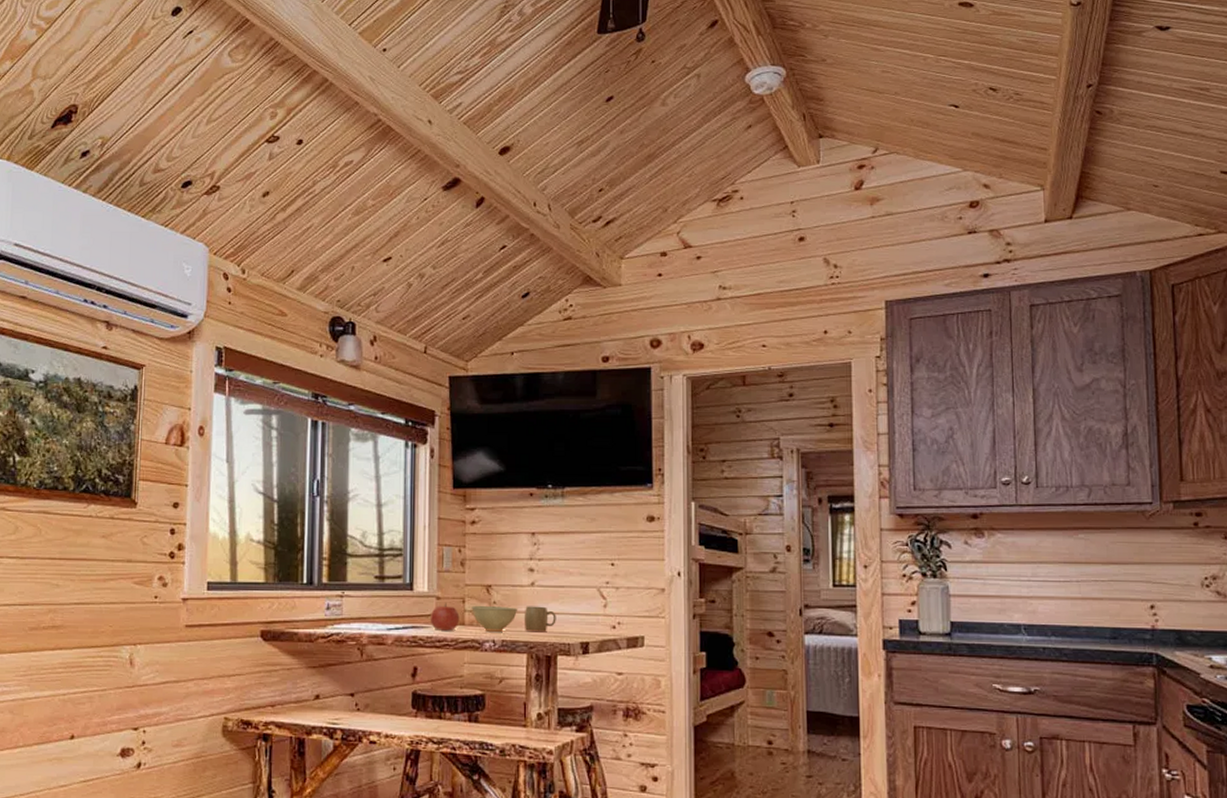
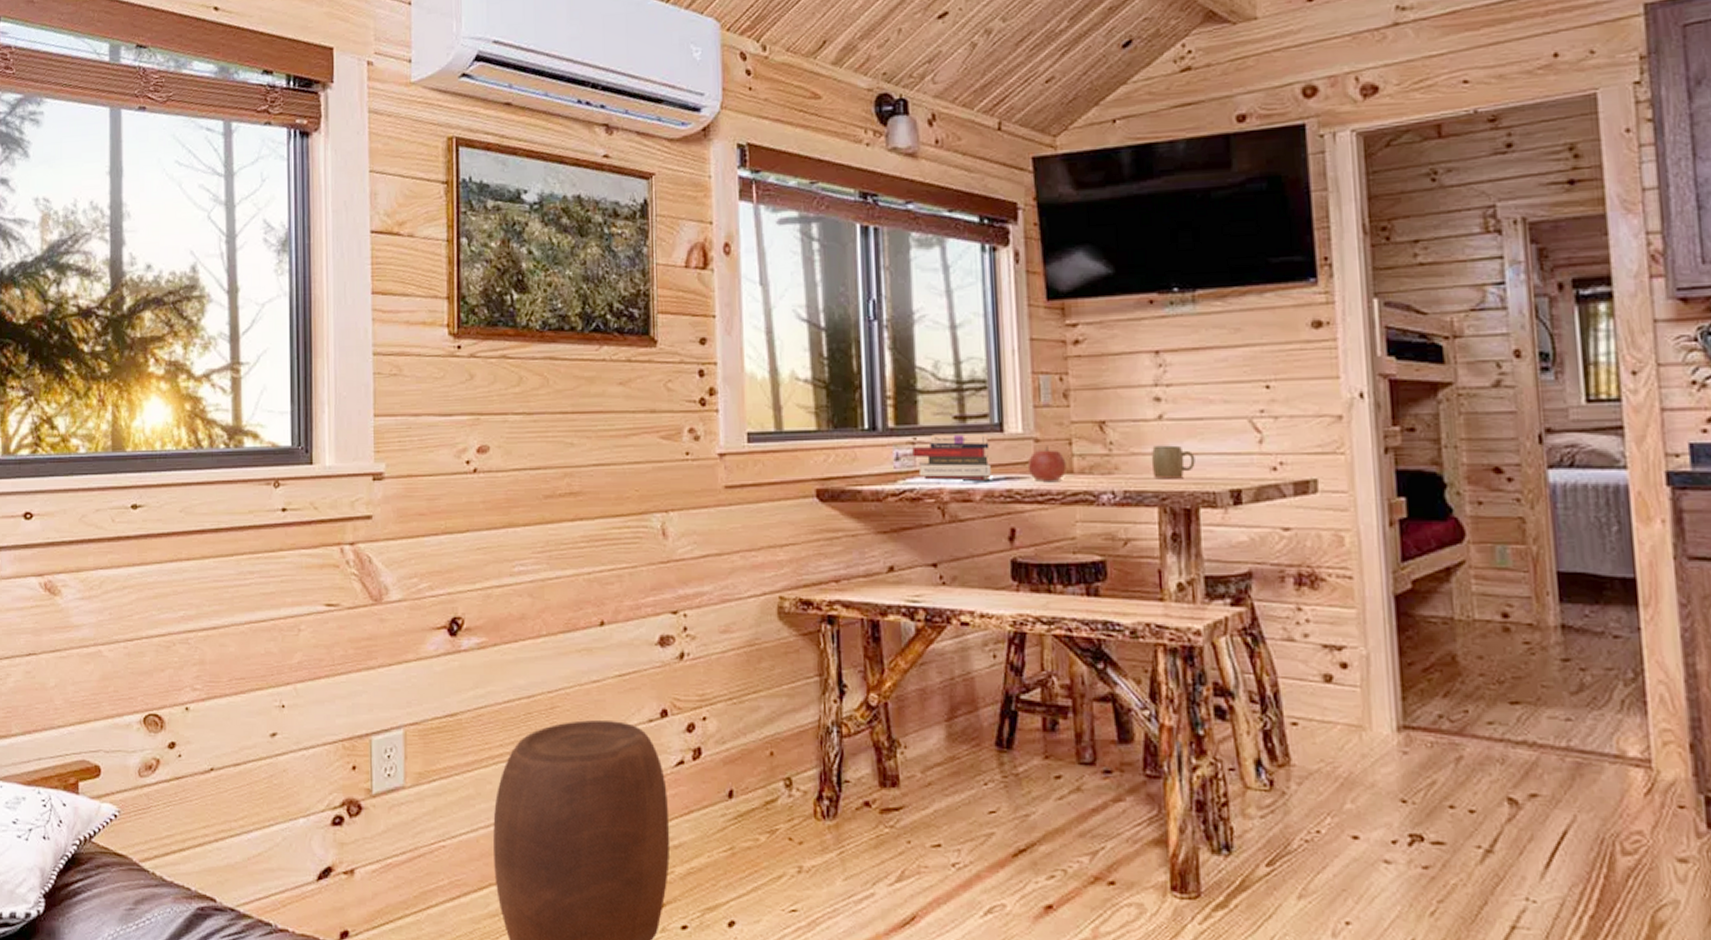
books: none [340,590,402,628] -> present [912,433,992,481]
bowl: present [471,606,518,632] -> none [1081,448,1143,480]

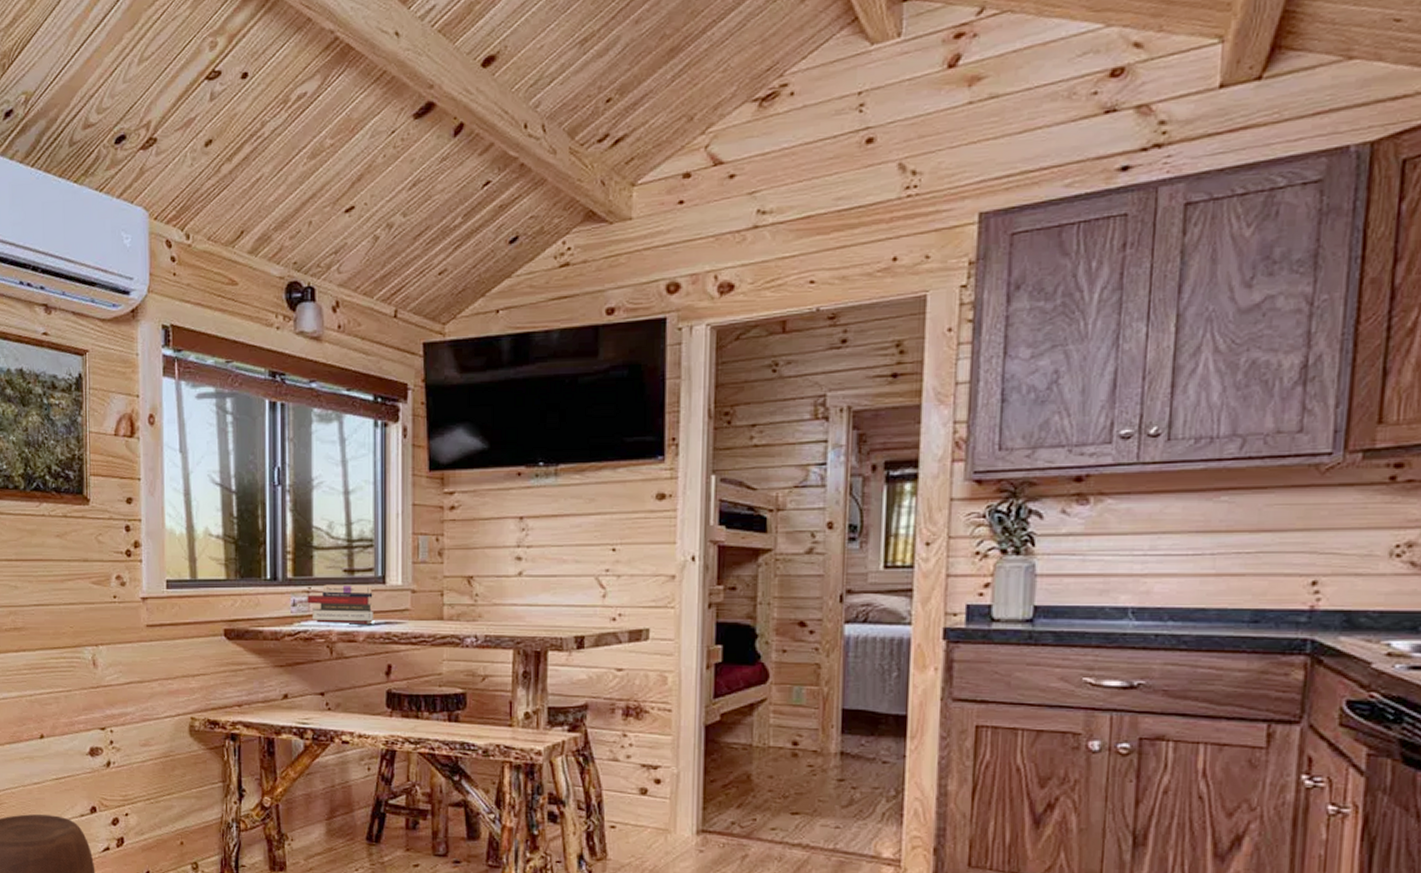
fruit: present [1027,444,1067,481] -> none [404,595,438,626]
mug: present [1151,445,1195,479] -> none [510,598,547,626]

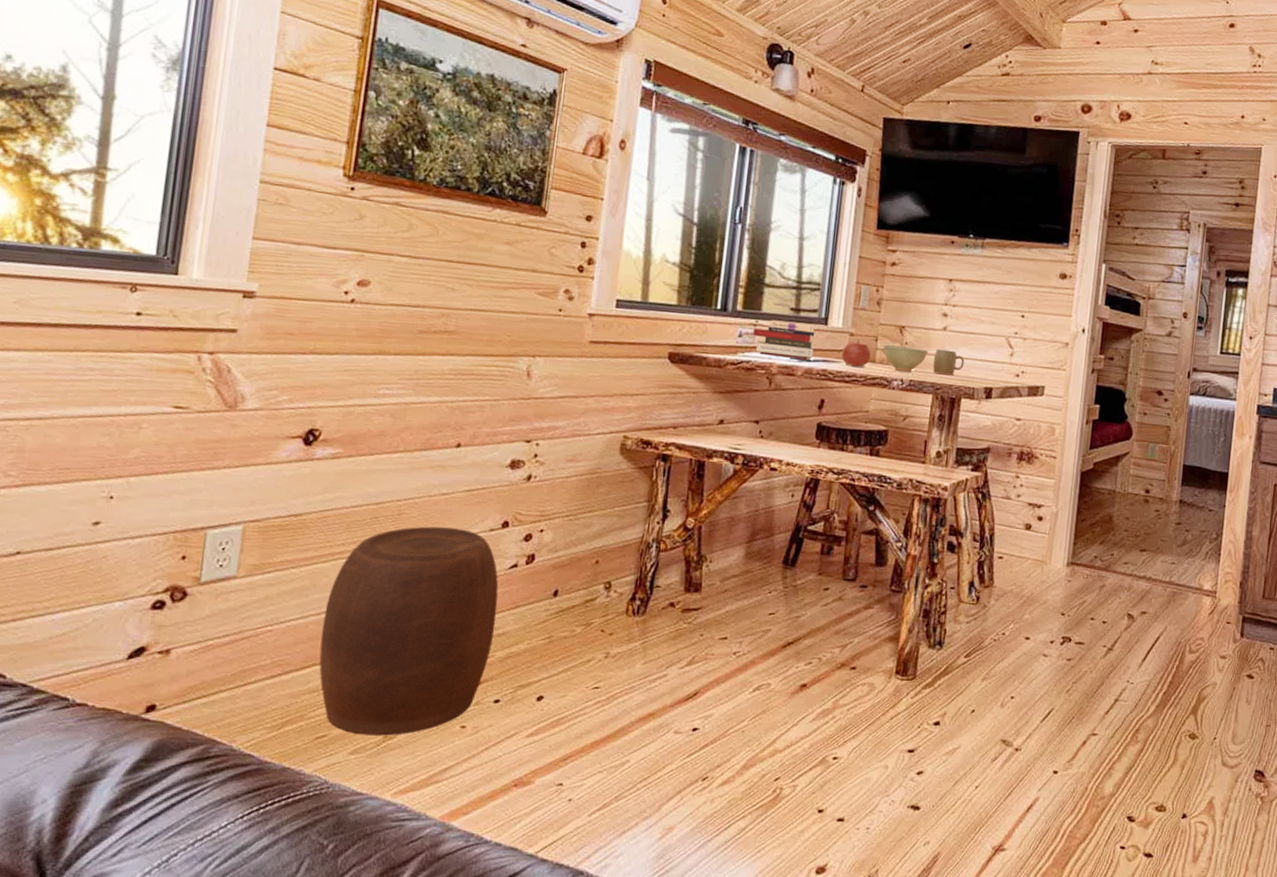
fruit: none [404,595,438,626] -> present [841,339,871,367]
bowl: none [451,599,504,626] -> present [883,345,929,372]
mug: none [510,598,547,626] -> present [933,349,965,376]

